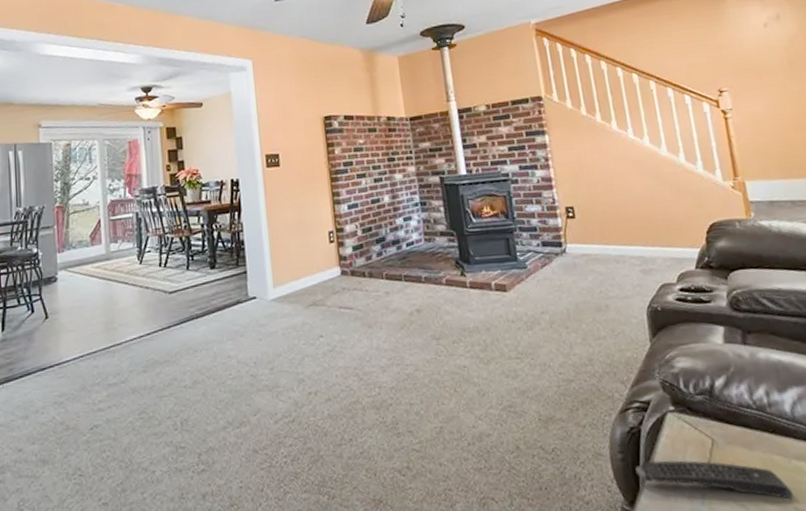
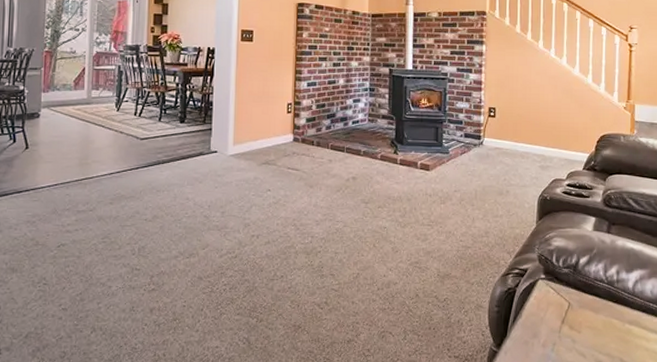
remote control: present [635,460,794,500] -> none [506,315,621,353]

